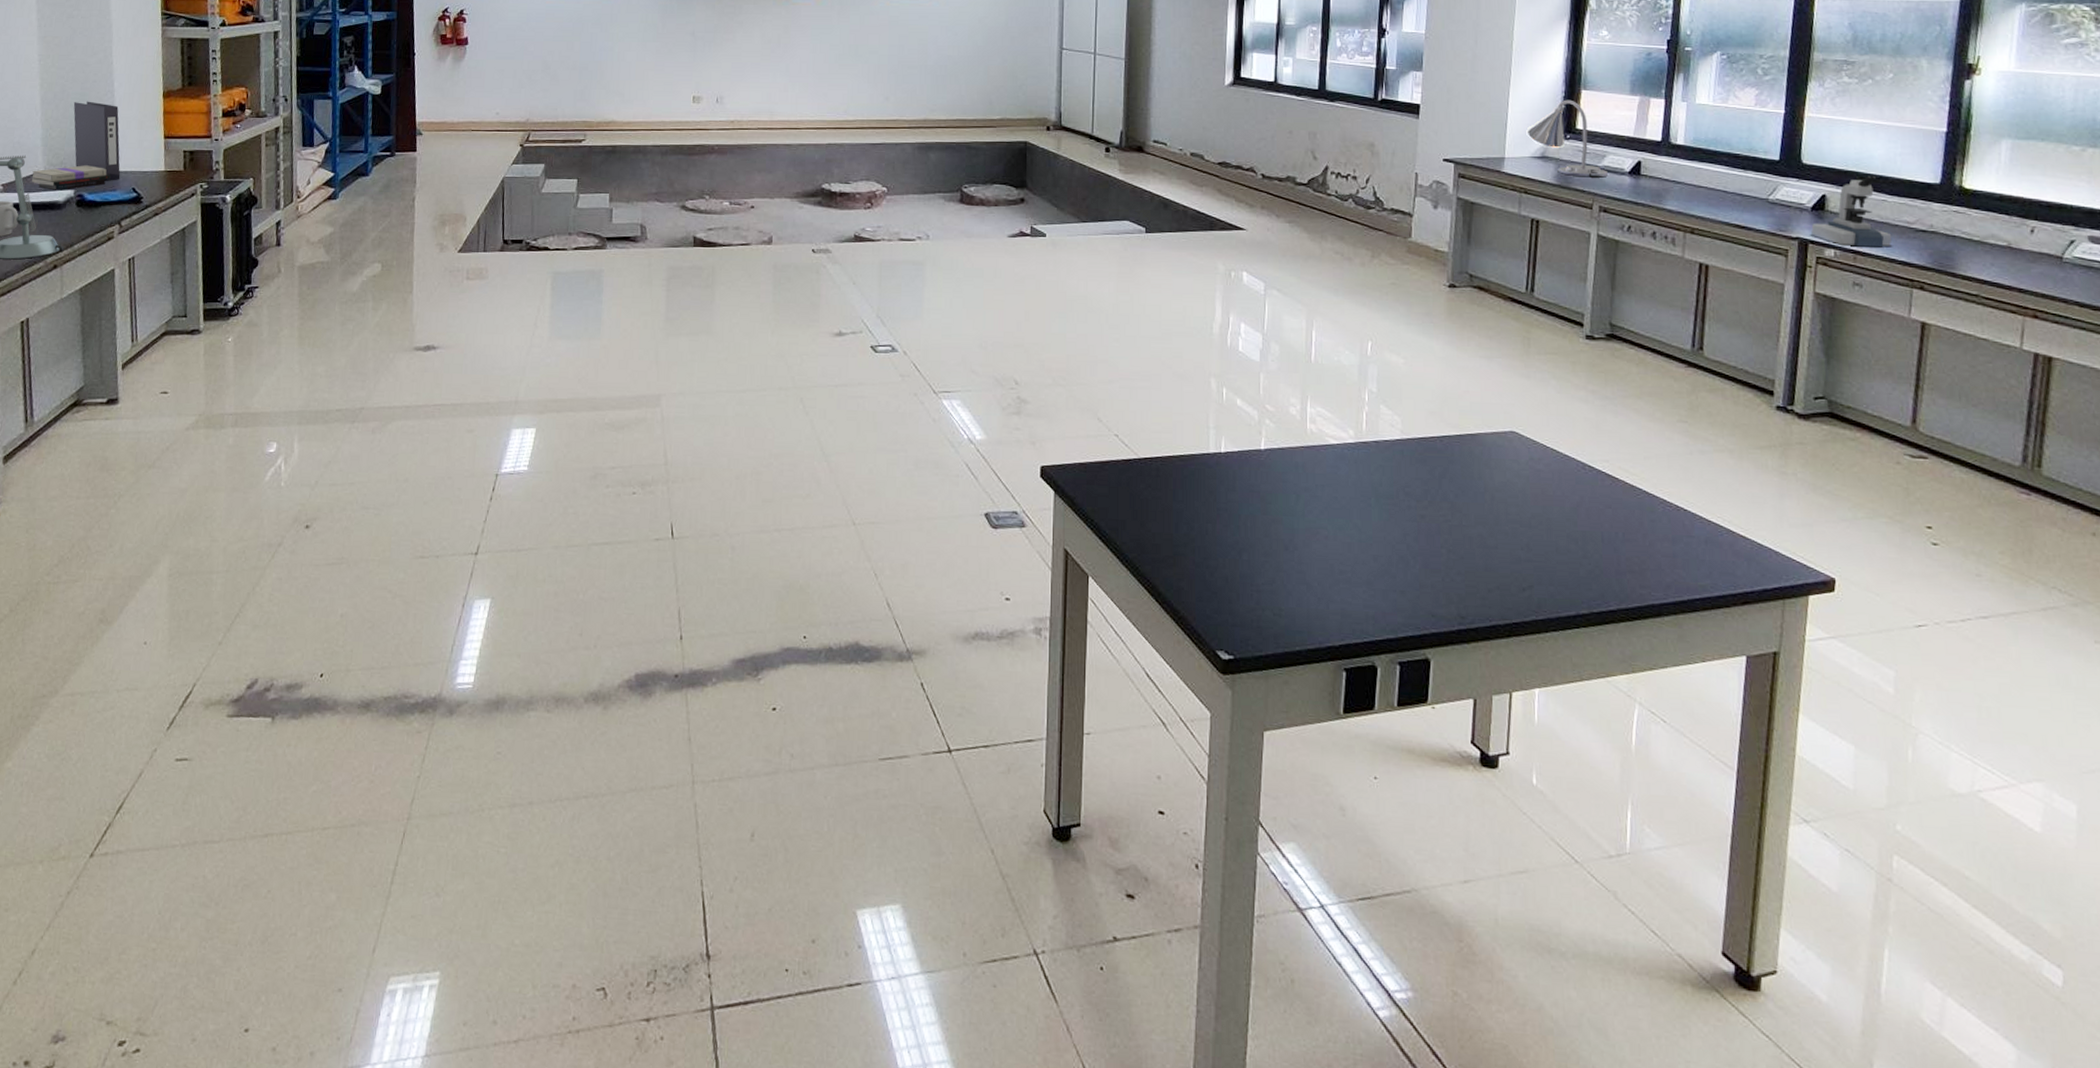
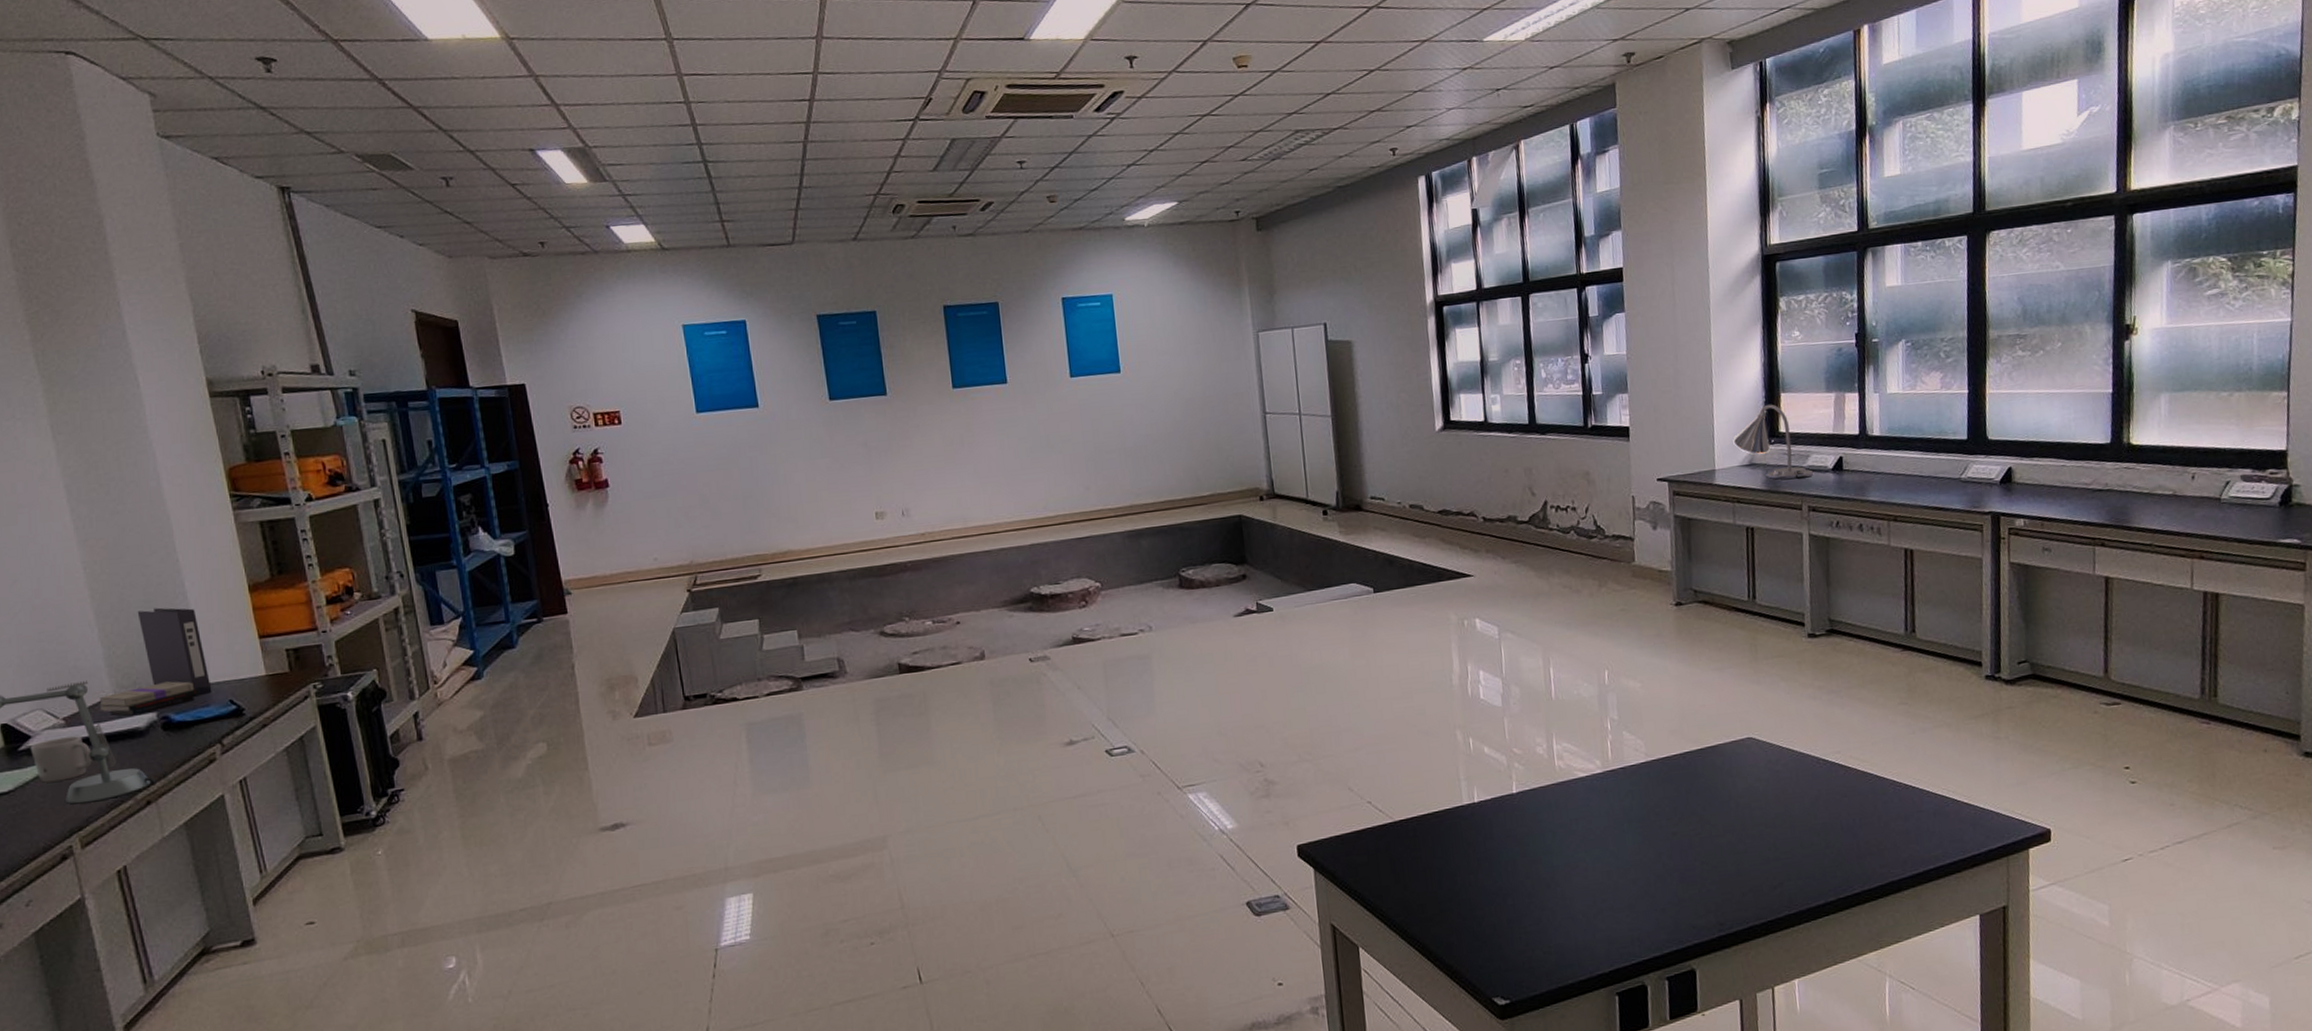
microscope: present [1809,176,1893,249] -> none [2000,443,2075,515]

